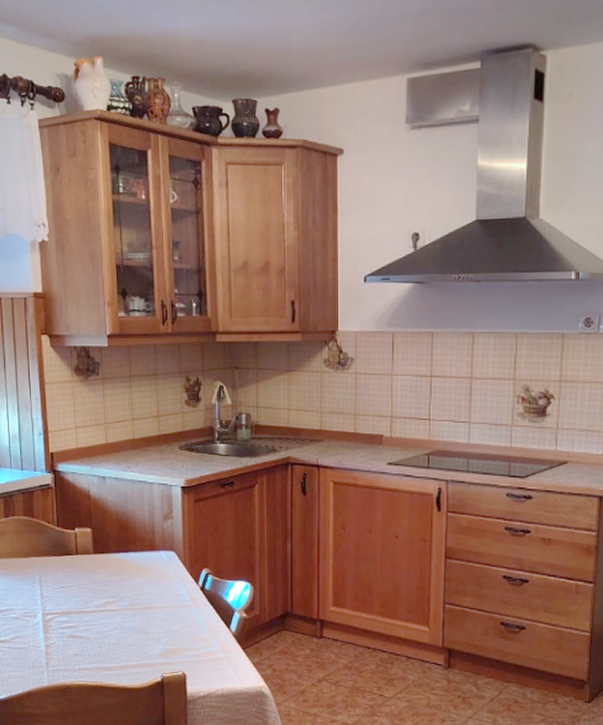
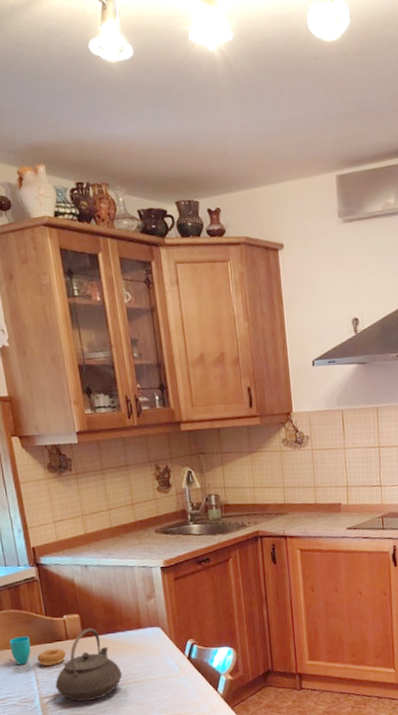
cup: none [18,545,73,581] -> present [9,636,66,667]
teapot: none [60,544,130,623] -> present [55,628,122,702]

